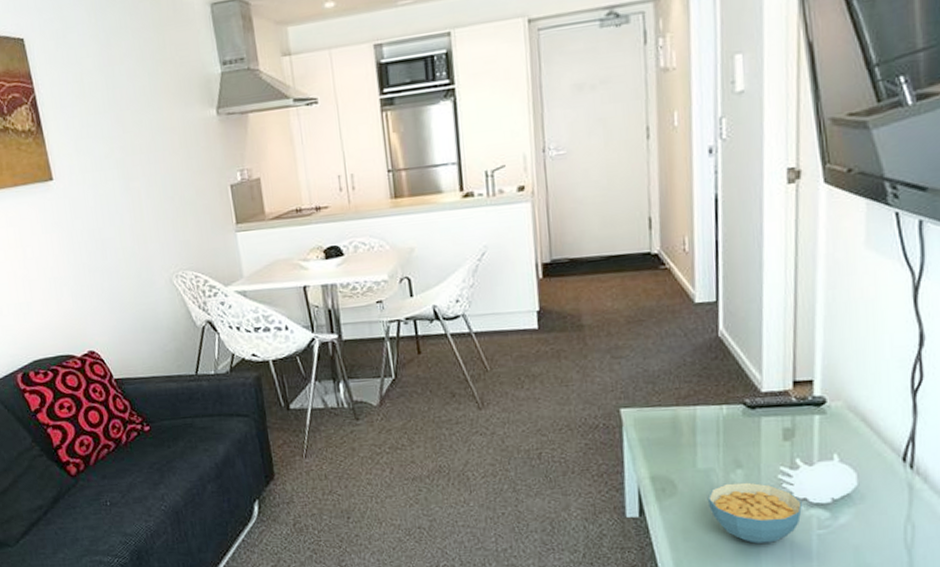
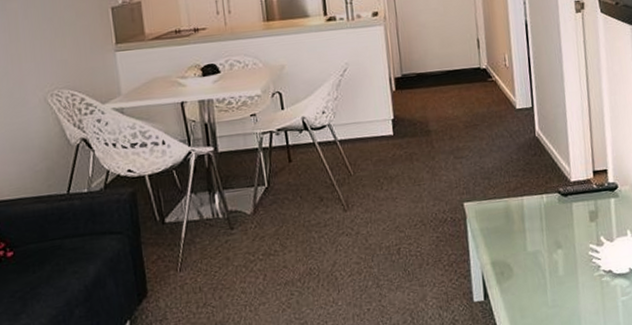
cereal bowl: present [707,482,803,544] -> none [537,260,609,315]

